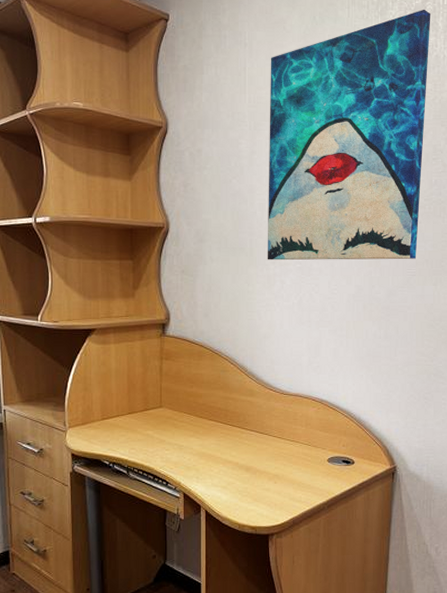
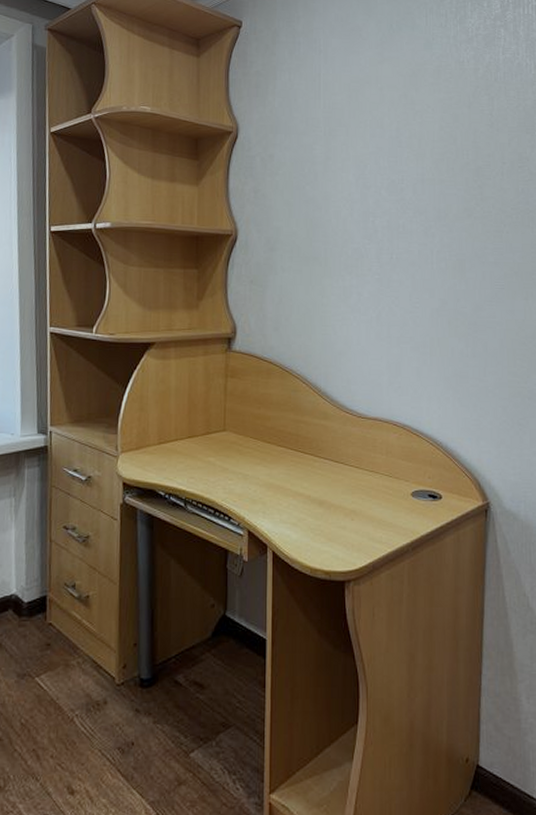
wall art: present [267,9,431,261] -> none [342,18,512,272]

